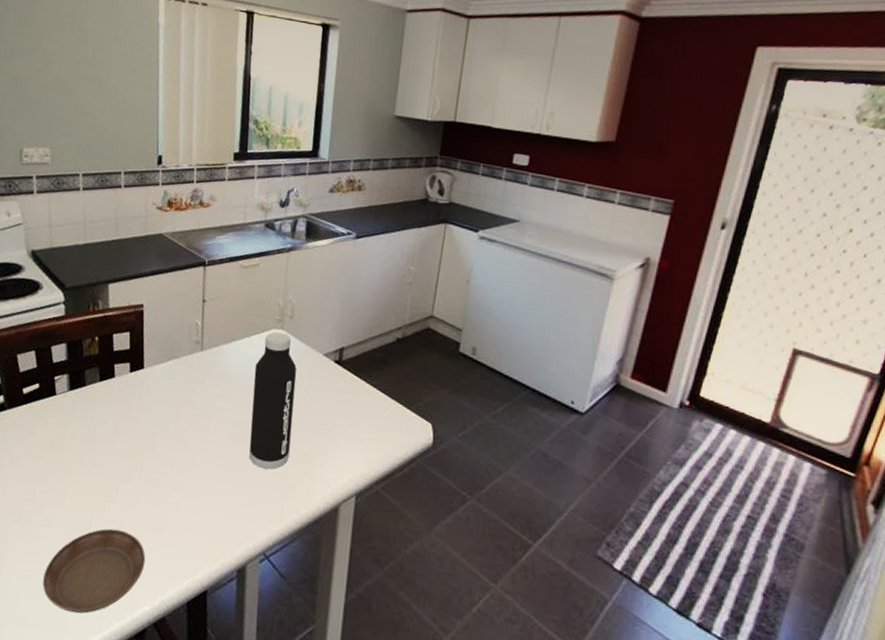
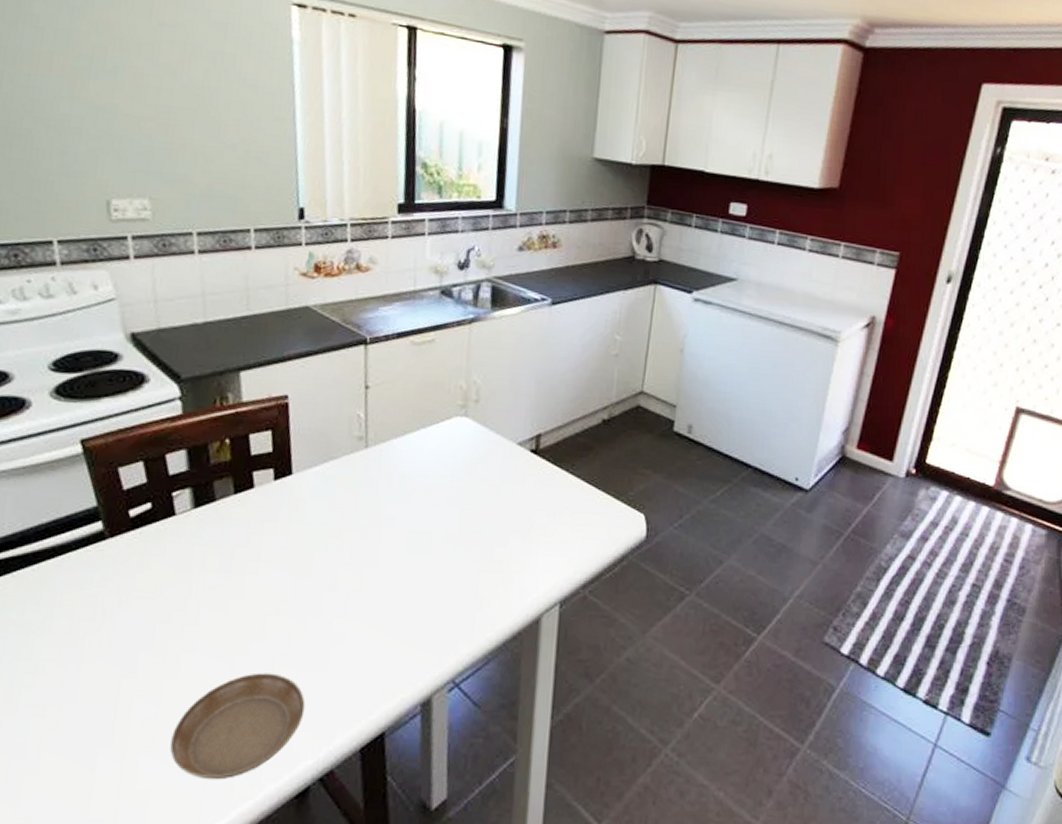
water bottle: present [249,332,297,469] -> none [430,420,486,583]

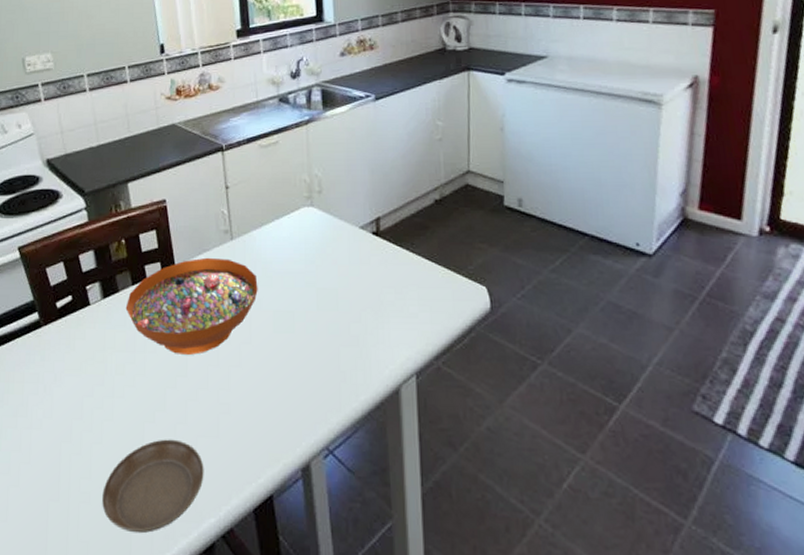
decorative bowl: none [222,466,393,577] -> present [125,257,258,355]

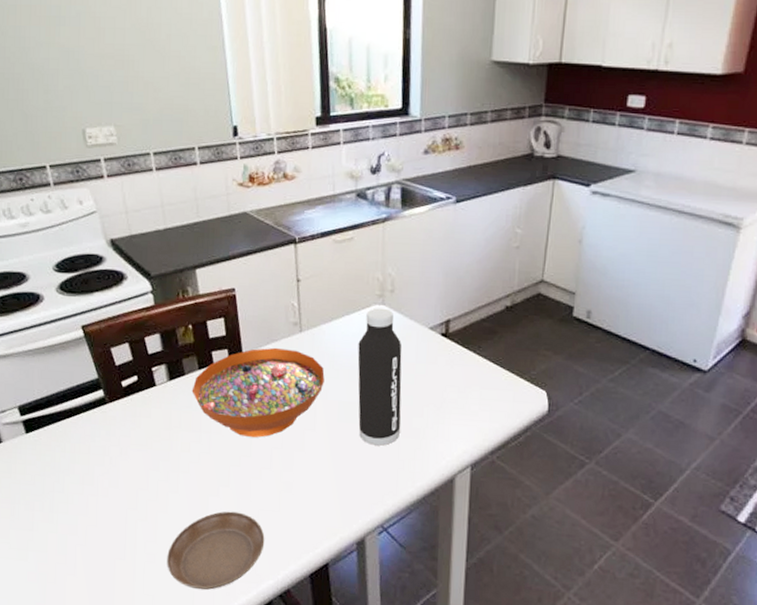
water bottle: none [290,210,340,357] -> present [357,308,402,446]

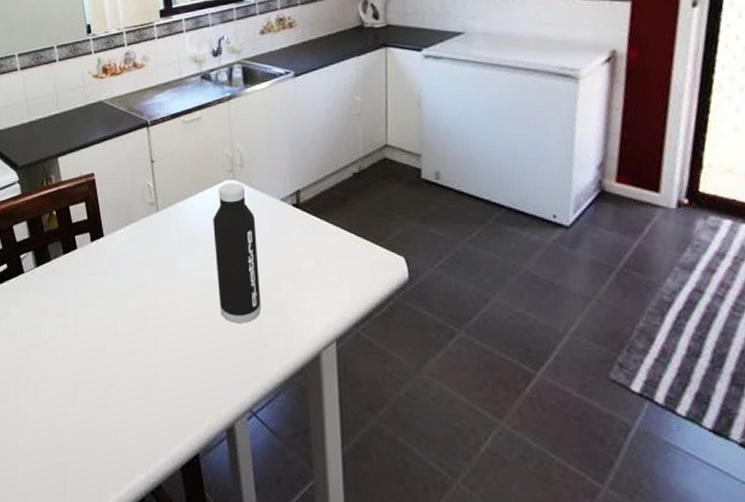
saucer: present [167,511,265,590] -> none [38,399,134,488]
decorative bowl: present [191,347,325,438] -> none [57,228,183,320]

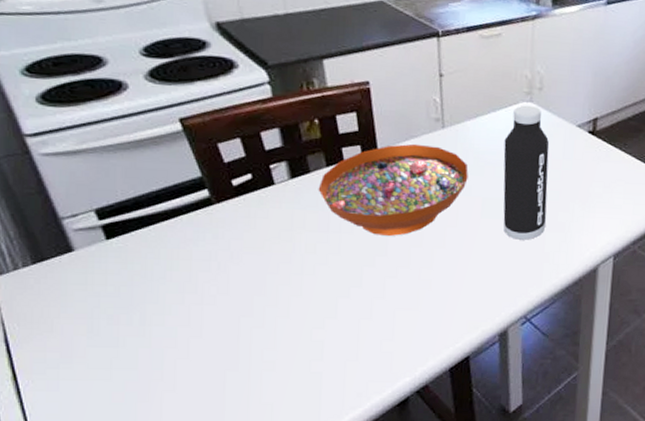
decorative bowl: none [57,228,183,320] -> present [318,143,469,236]

